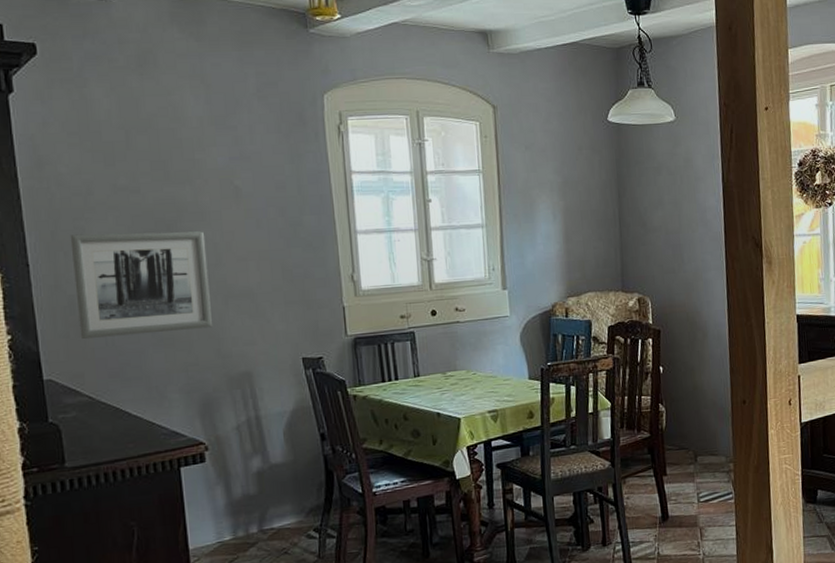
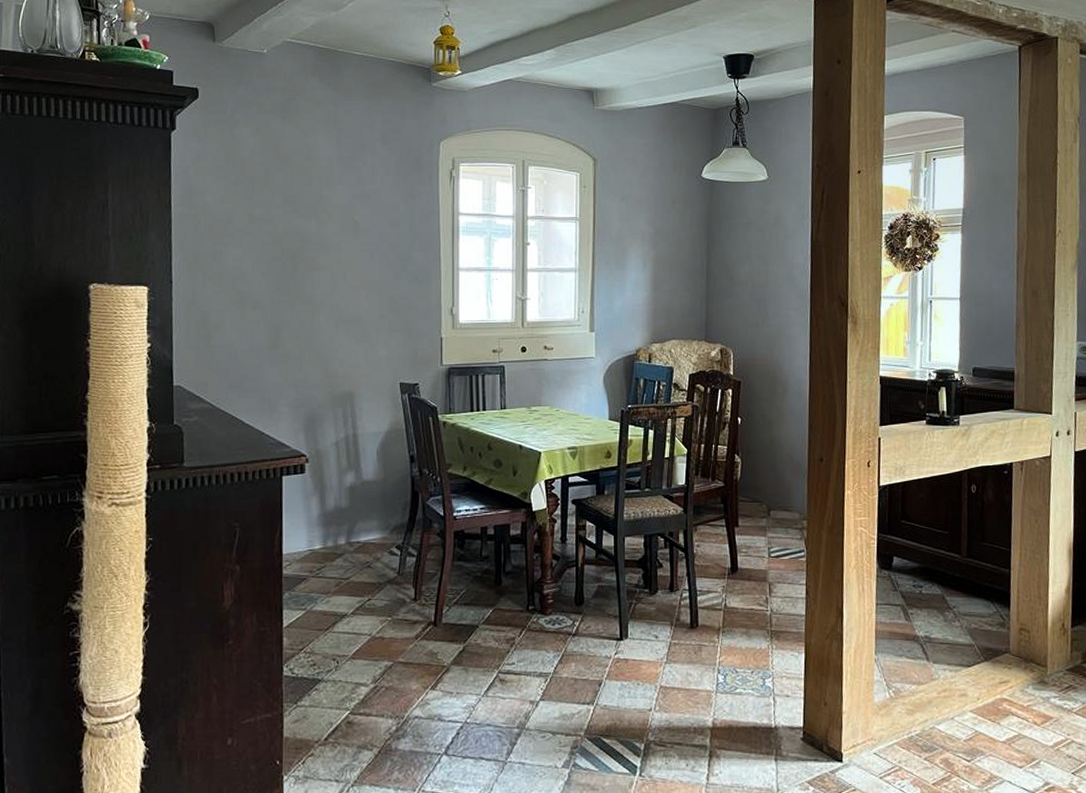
wall art: present [70,231,212,340] -> none [208,257,324,352]

